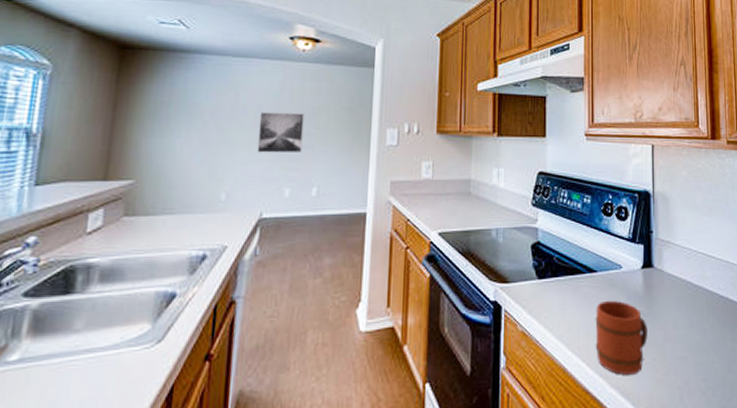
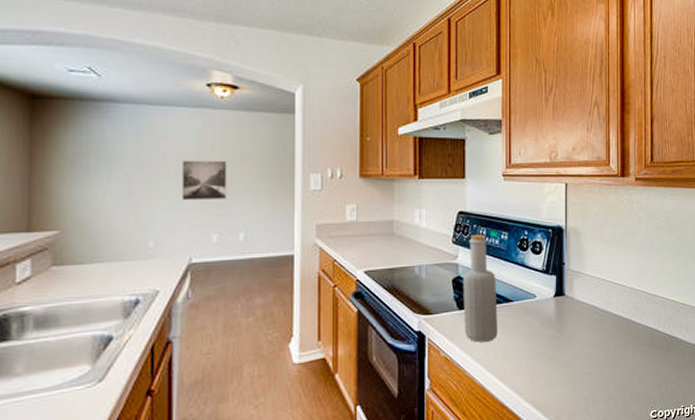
bottle: none [543,197,580,317] -> present [463,234,497,343]
mug: present [595,300,648,376] -> none [511,326,558,391]

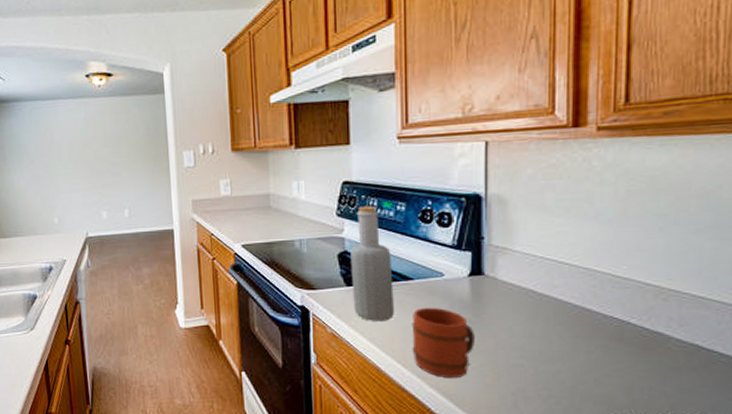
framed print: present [181,160,227,201] -> none [72,144,111,183]
mug: none [511,326,558,391] -> present [411,307,475,379]

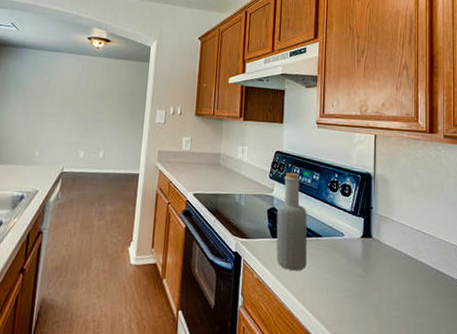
mug: present [411,307,475,379] -> none [318,261,365,326]

